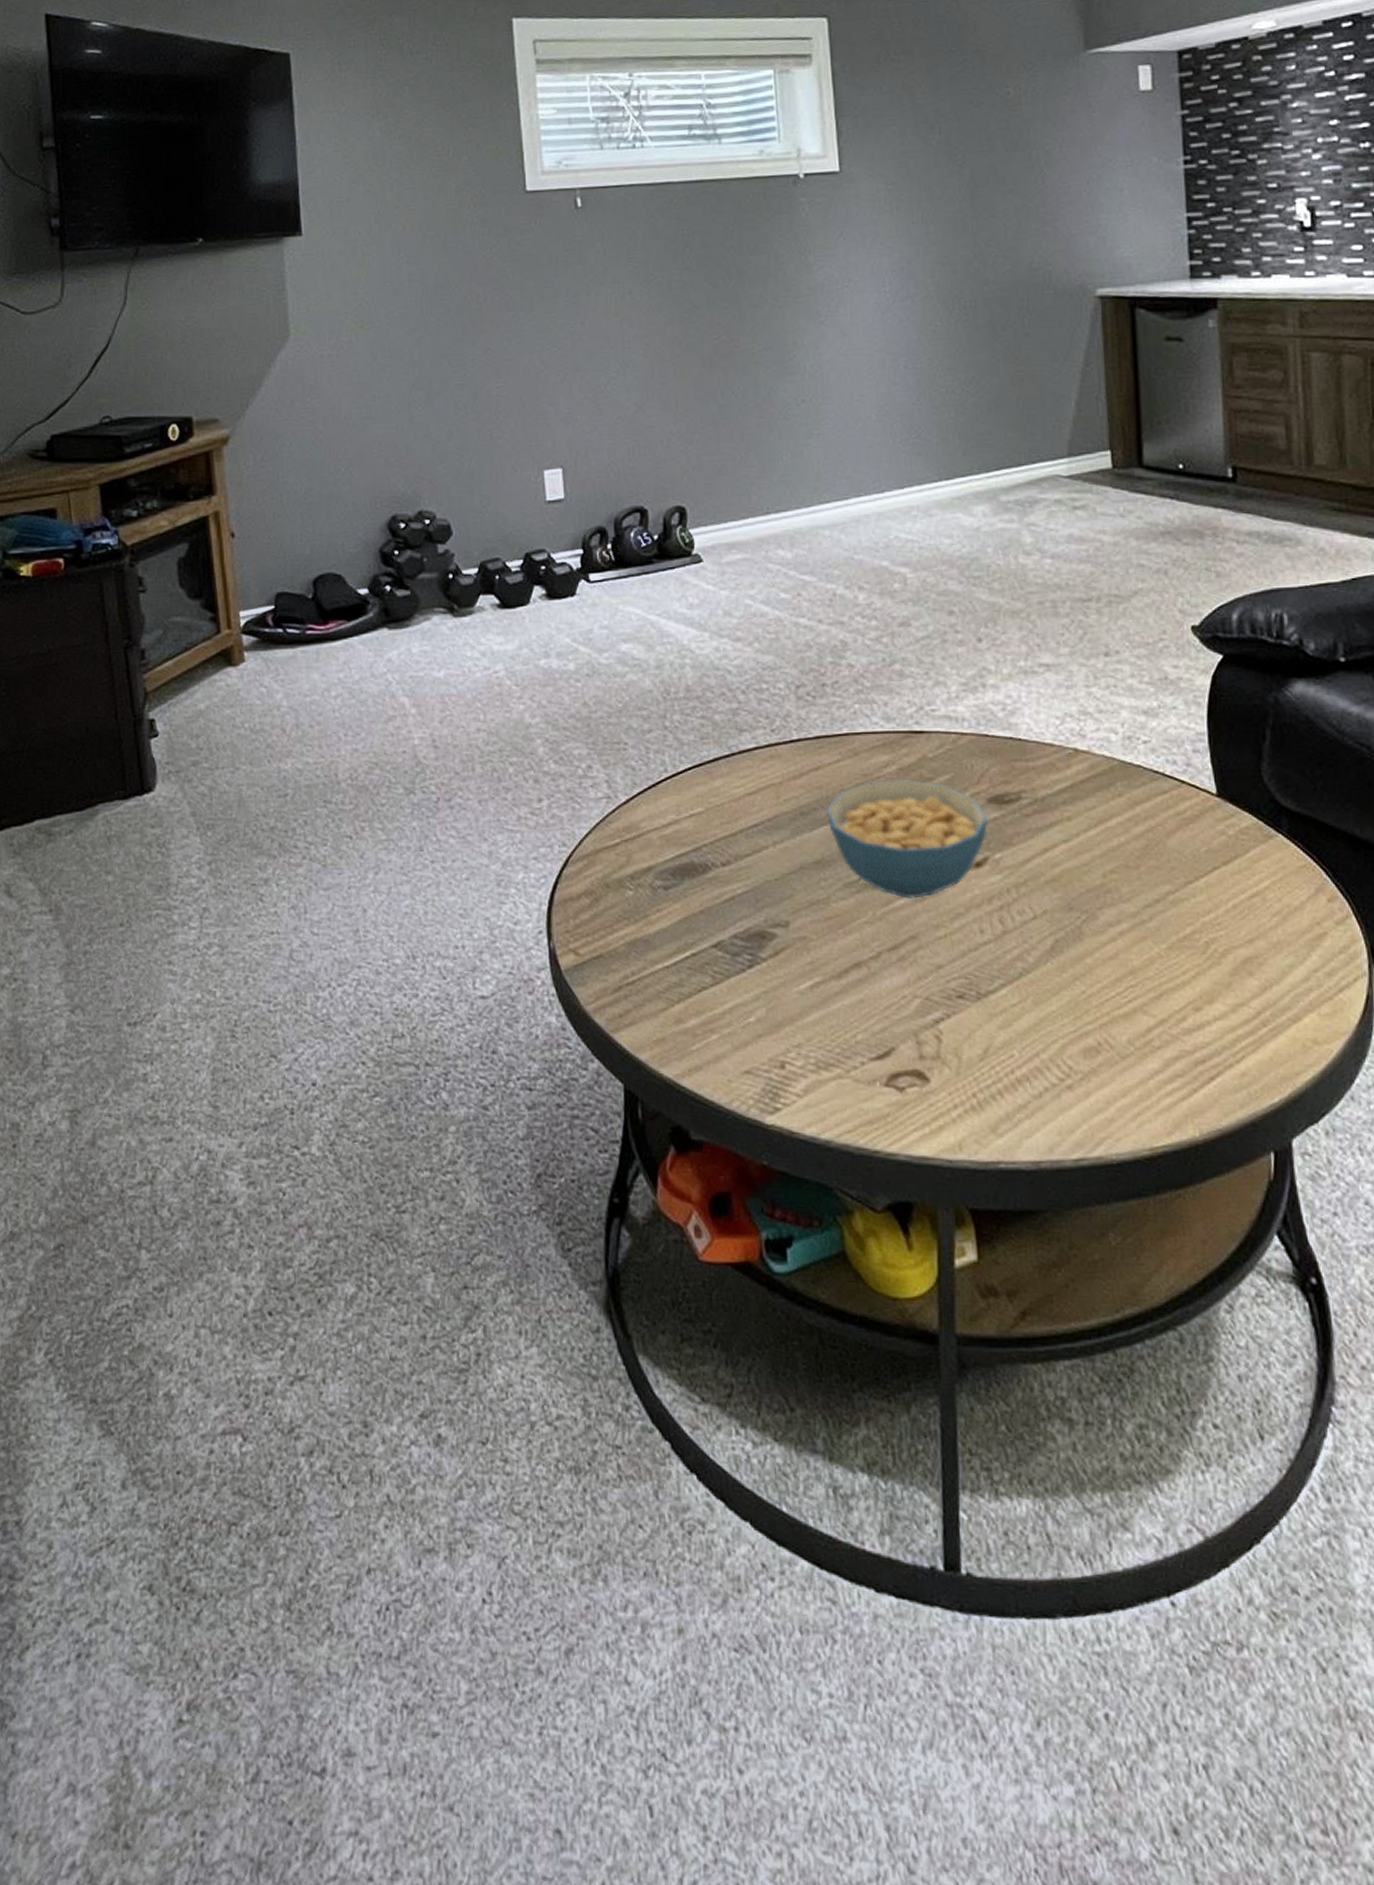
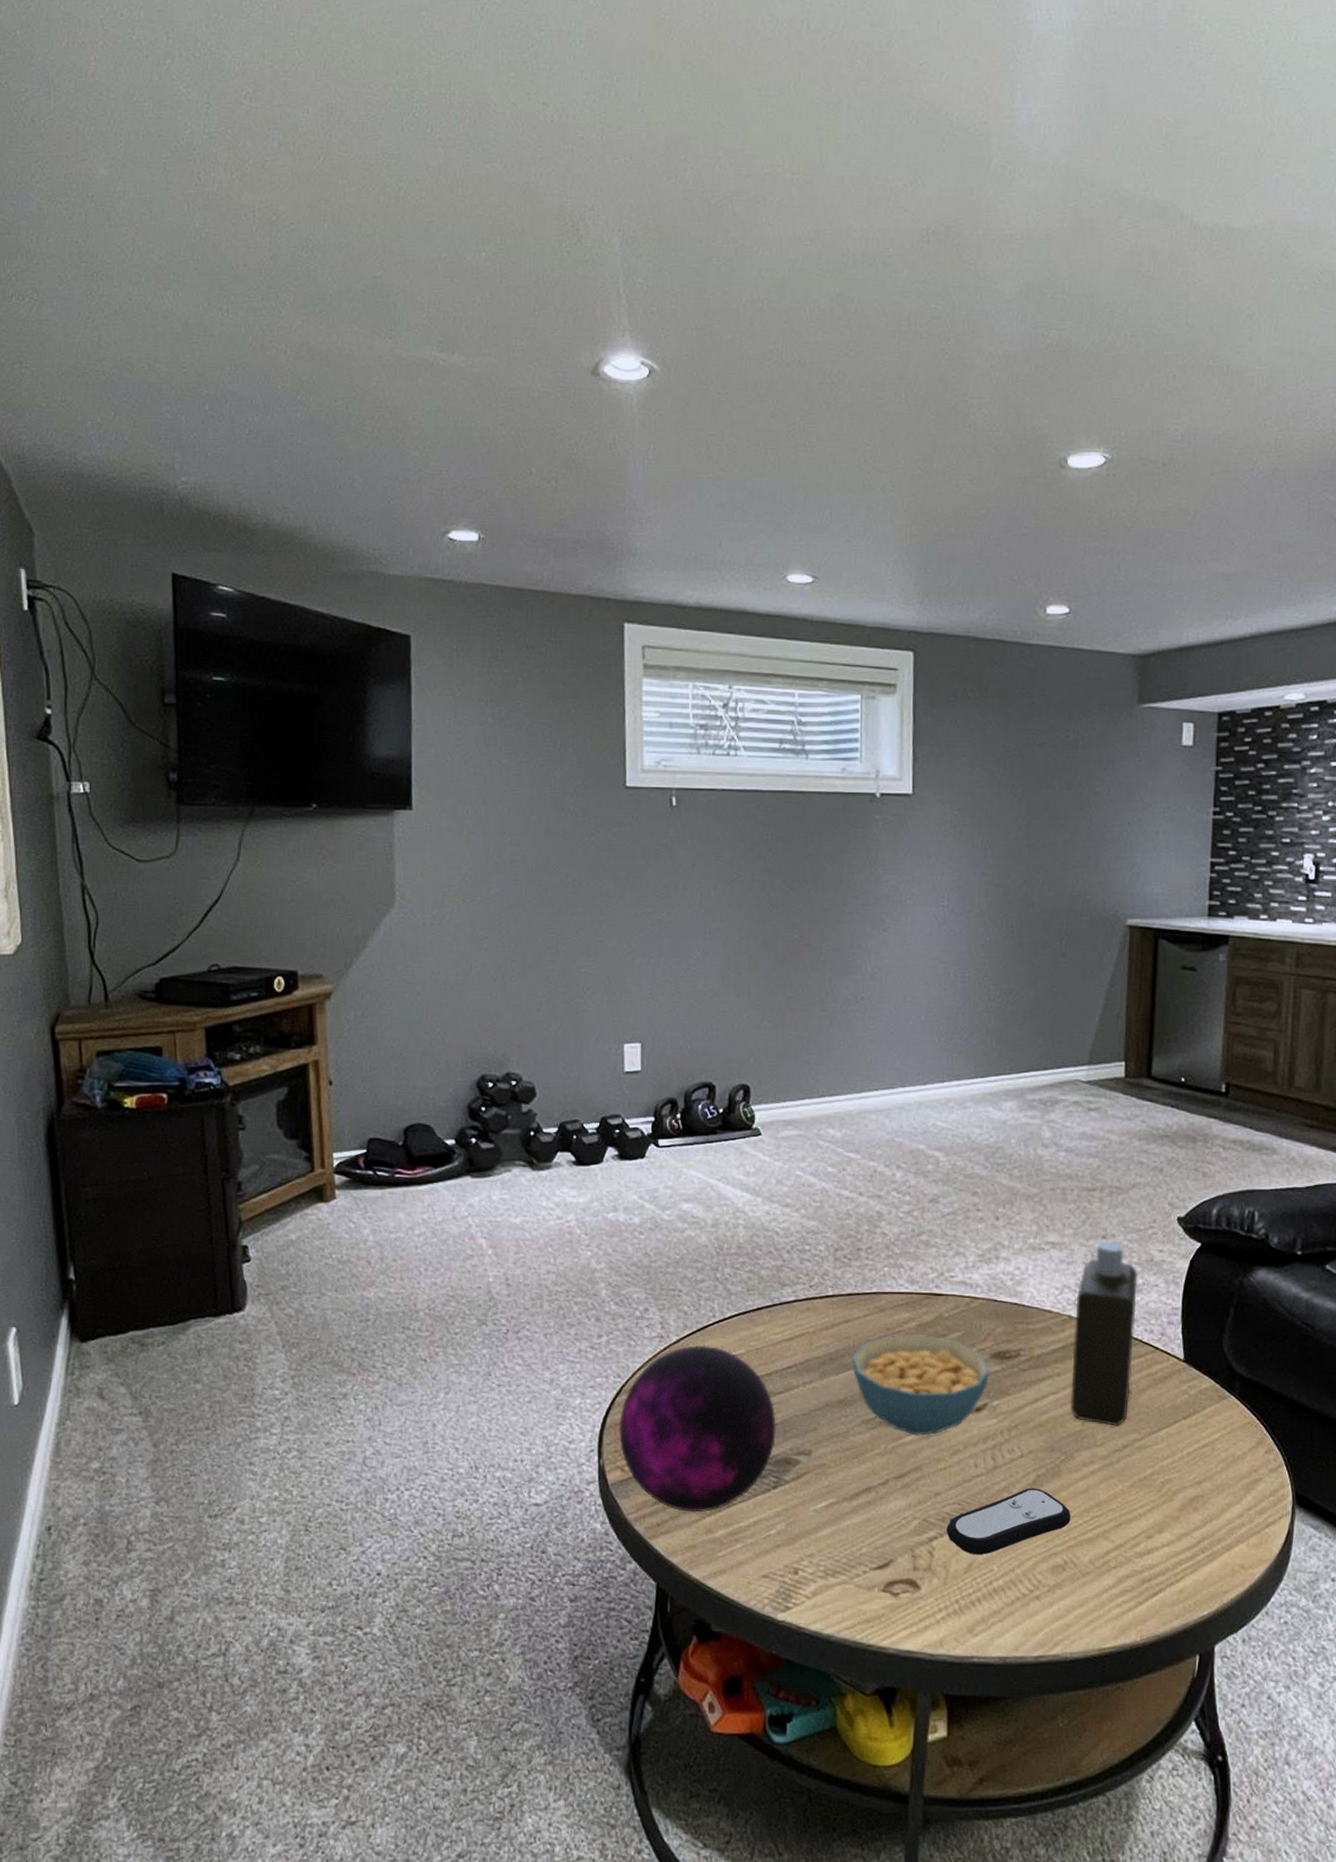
decorative orb: none [568,804,747,1000] -> present [618,1344,777,1513]
remote control: none [954,955,1101,1038] -> present [946,1488,1071,1555]
bottle: none [1081,659,1157,877] -> present [1070,1241,1138,1426]

